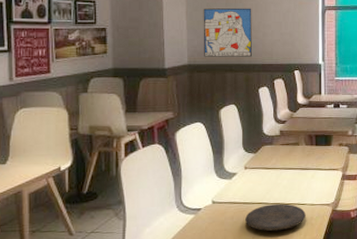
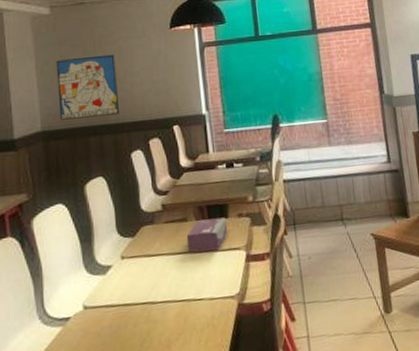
plate: present [245,203,306,232] -> none [127,300,205,341]
tissue box: none [297,144,330,170] -> present [186,217,228,252]

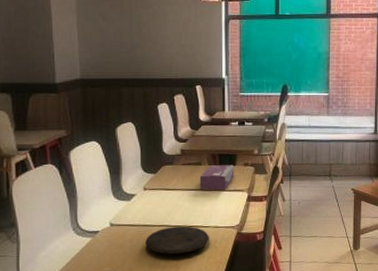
wall art: present [56,54,119,120] -> none [95,17,149,71]
plate: none [127,300,205,341] -> present [145,226,209,255]

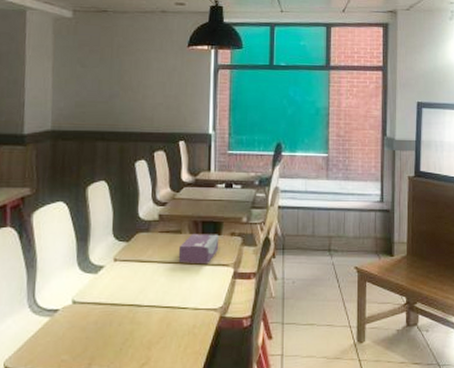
plate: present [145,226,209,255] -> none [112,306,187,342]

